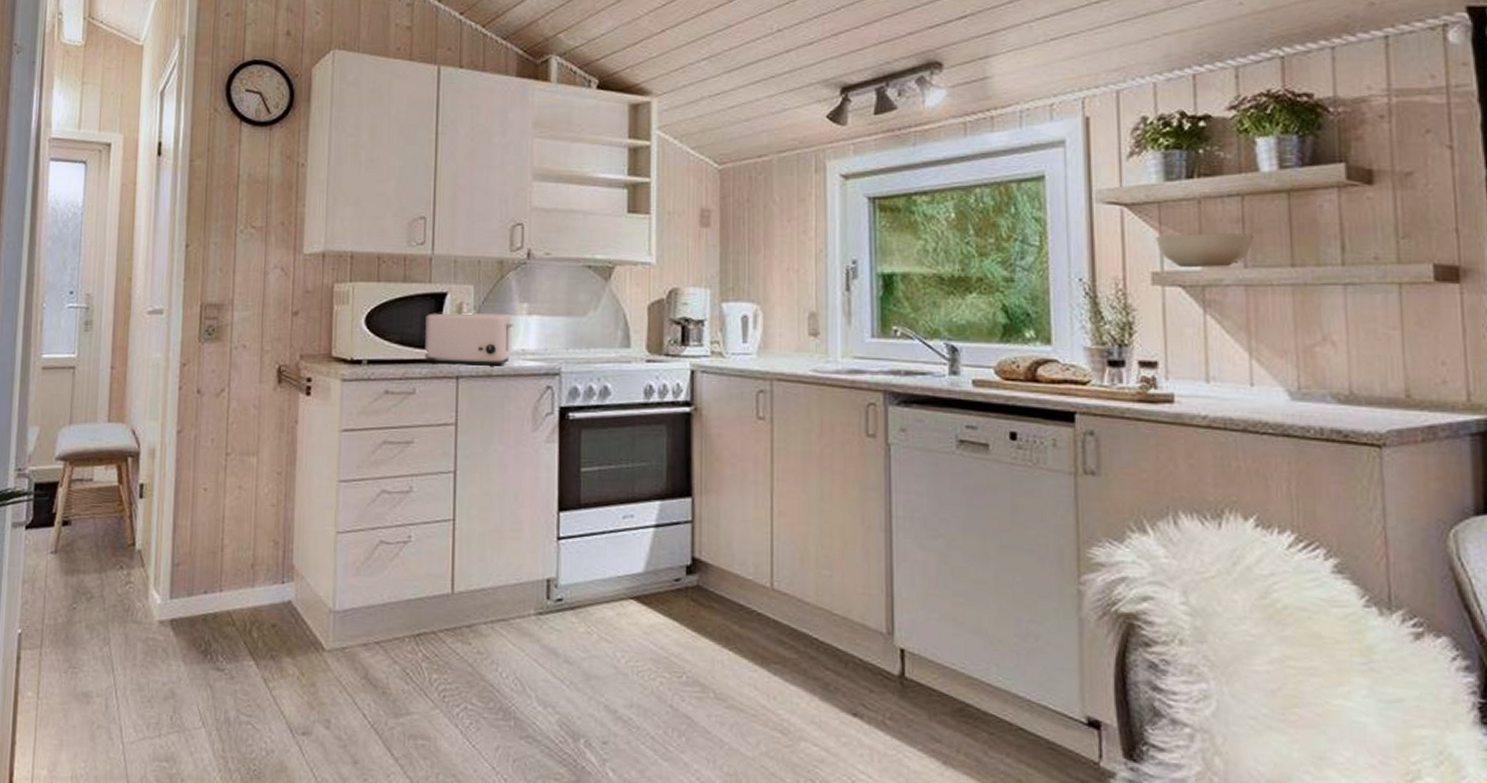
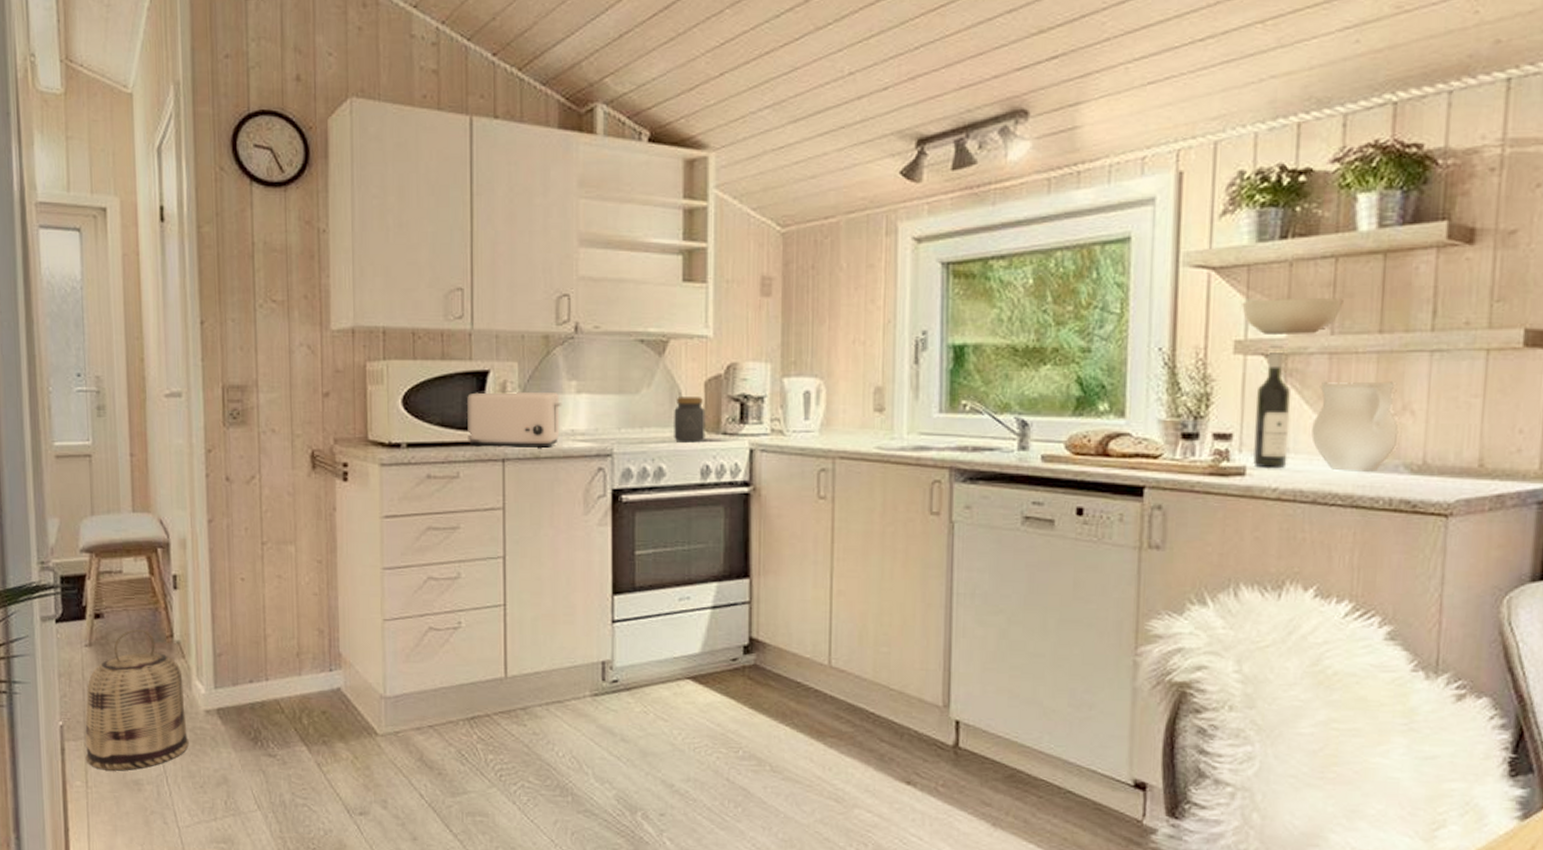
basket: none [39,537,141,682] -> present [85,629,189,771]
jar: none [619,319,649,363] -> present [674,397,706,443]
bottle: none [1178,277,1214,395] -> present [1253,345,1290,467]
ceramic jug: none [1235,313,1325,401] -> present [1311,382,1402,472]

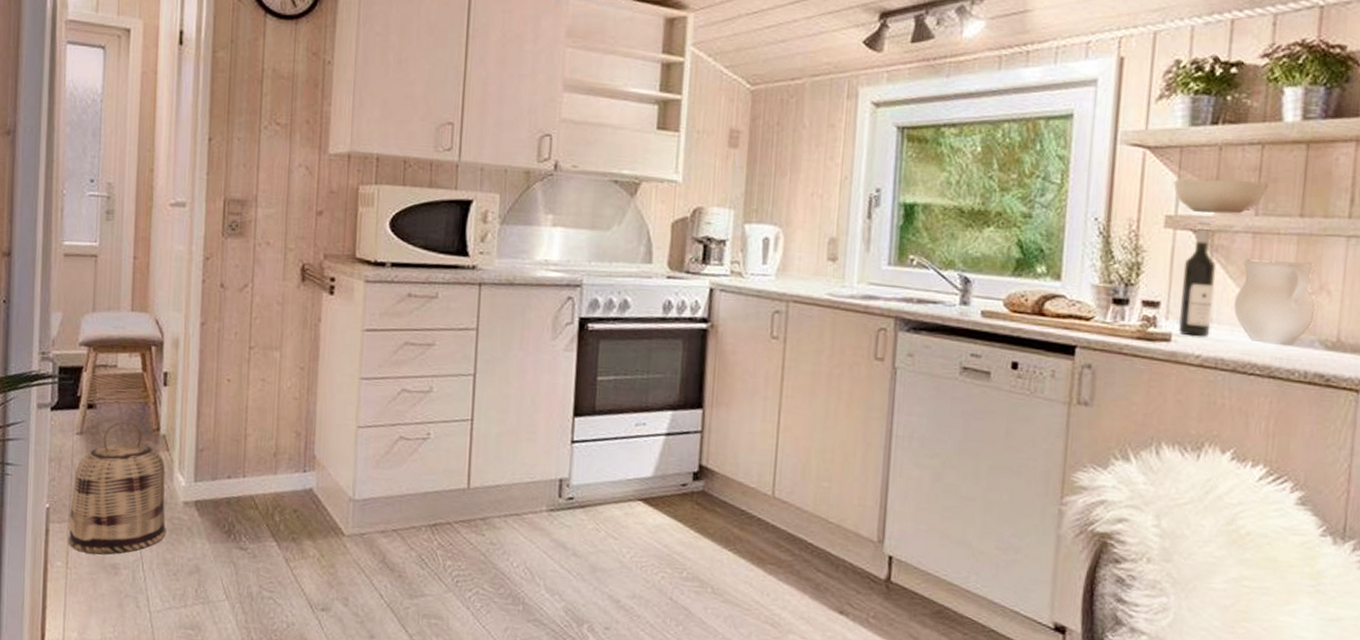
toaster: present [467,392,561,448] -> none [448,219,537,275]
jar: present [674,397,706,443] -> none [640,235,671,279]

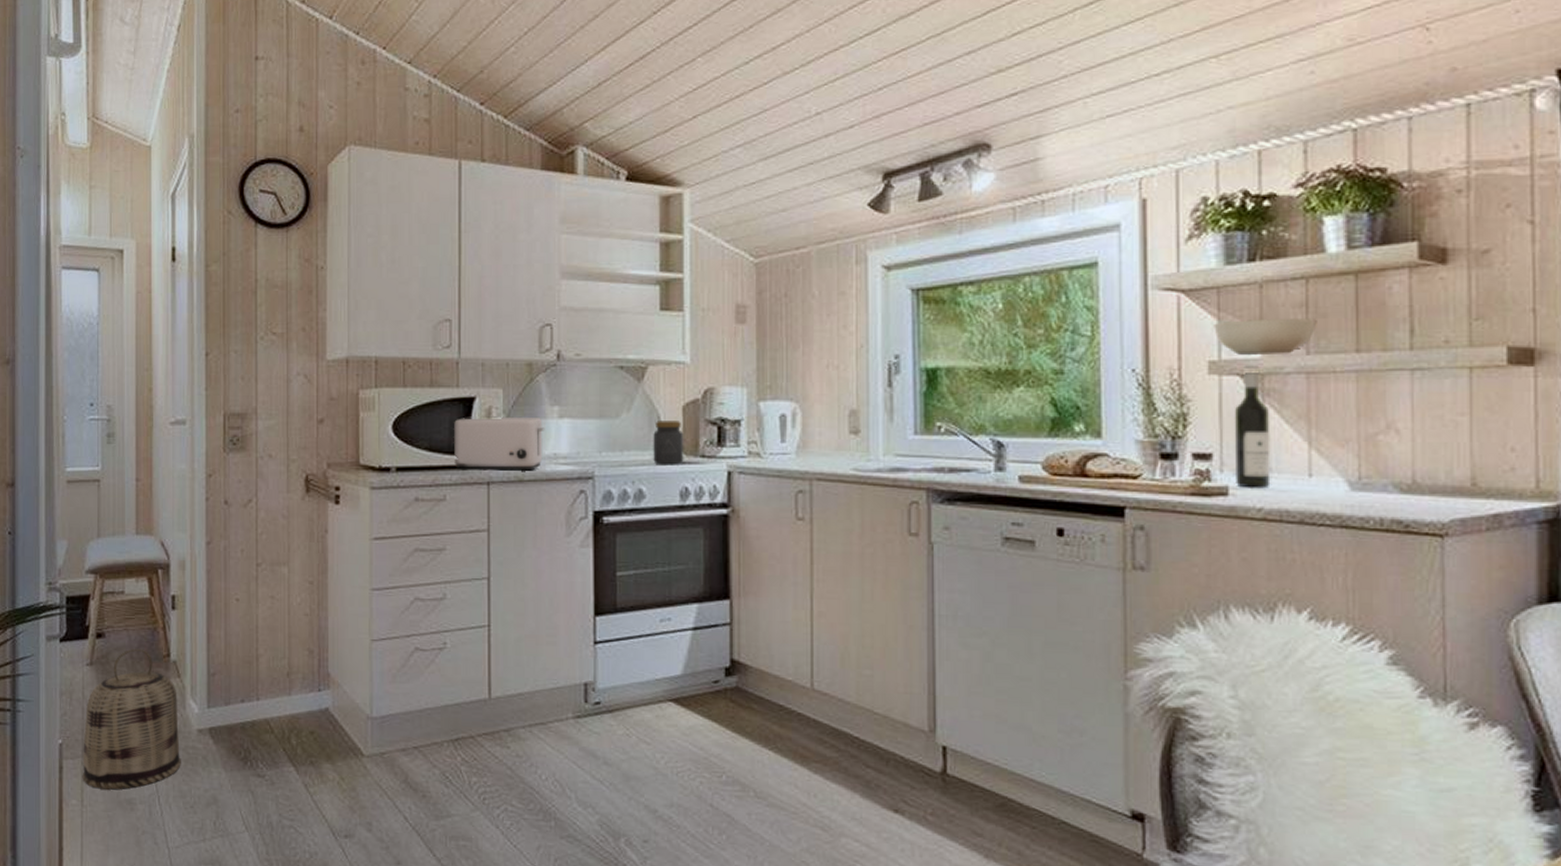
toaster: none [448,219,537,275] -> present [454,418,544,471]
jar: none [640,235,671,279] -> present [653,421,684,465]
ceramic jug: present [1234,259,1319,346] -> none [1294,402,1388,491]

